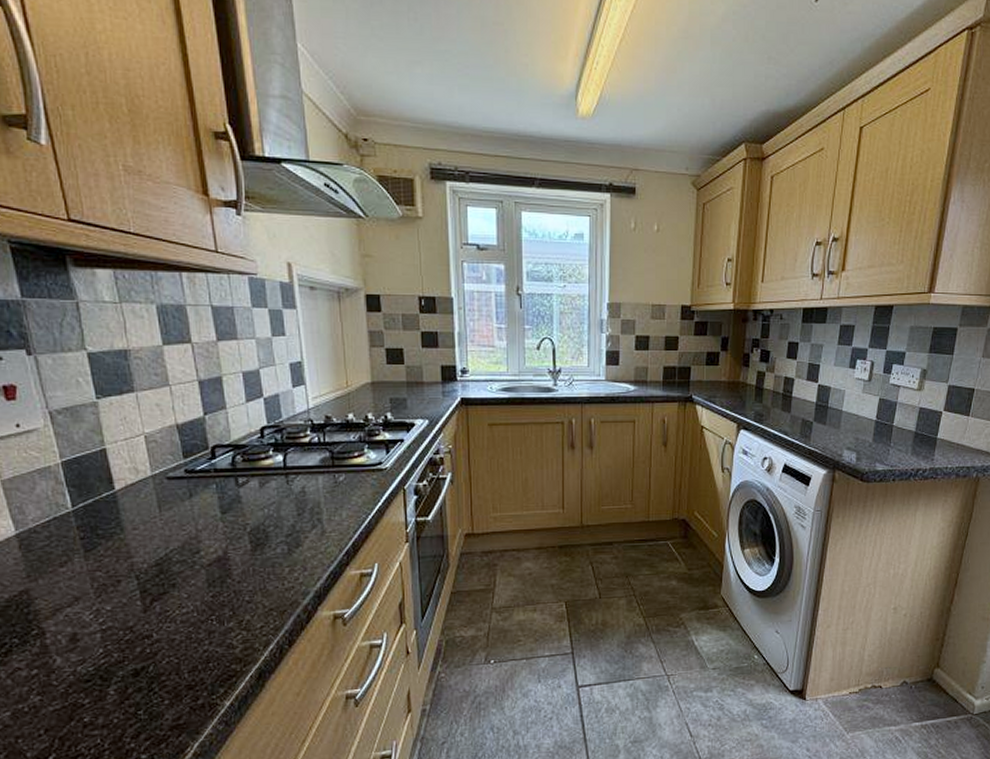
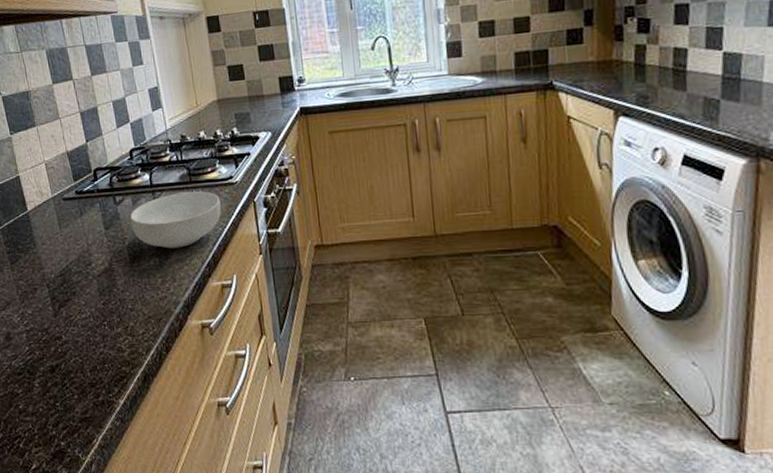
cereal bowl: none [255,476,366,536] -> present [130,191,221,249]

